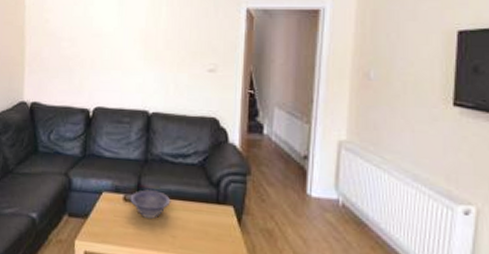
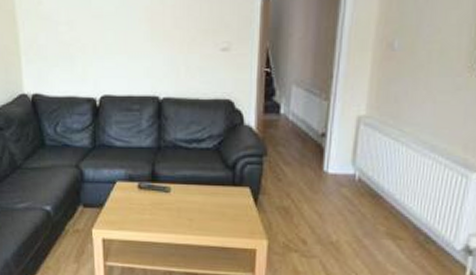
decorative bowl: present [130,189,171,219] -> none [144,175,187,204]

